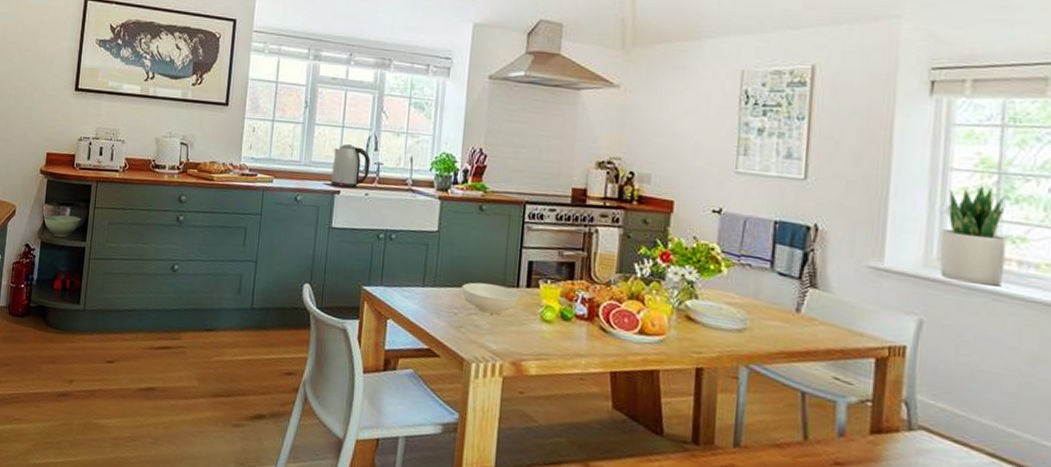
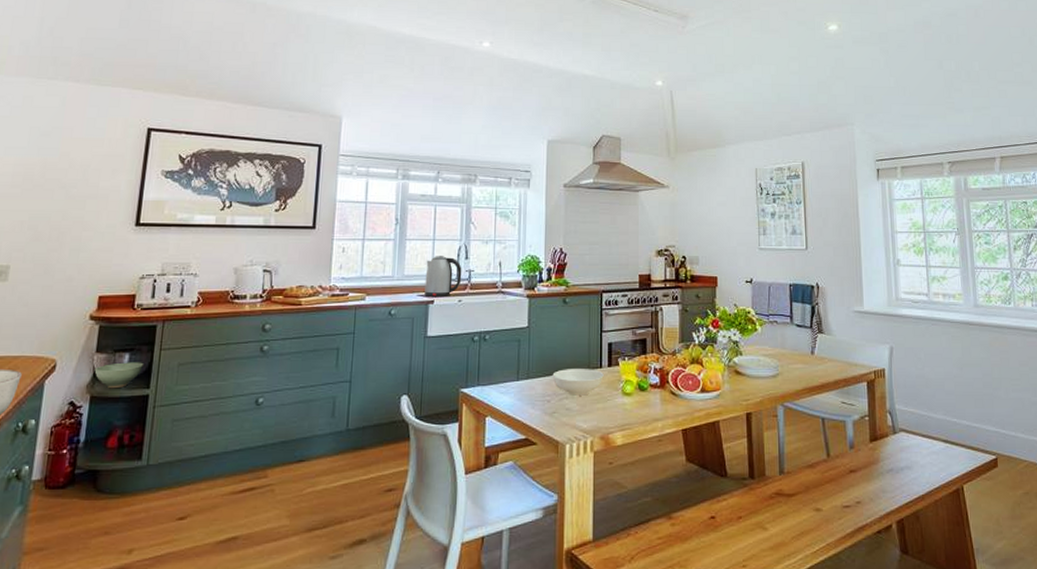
planter: present [939,186,1007,287] -> none [896,242,936,316]

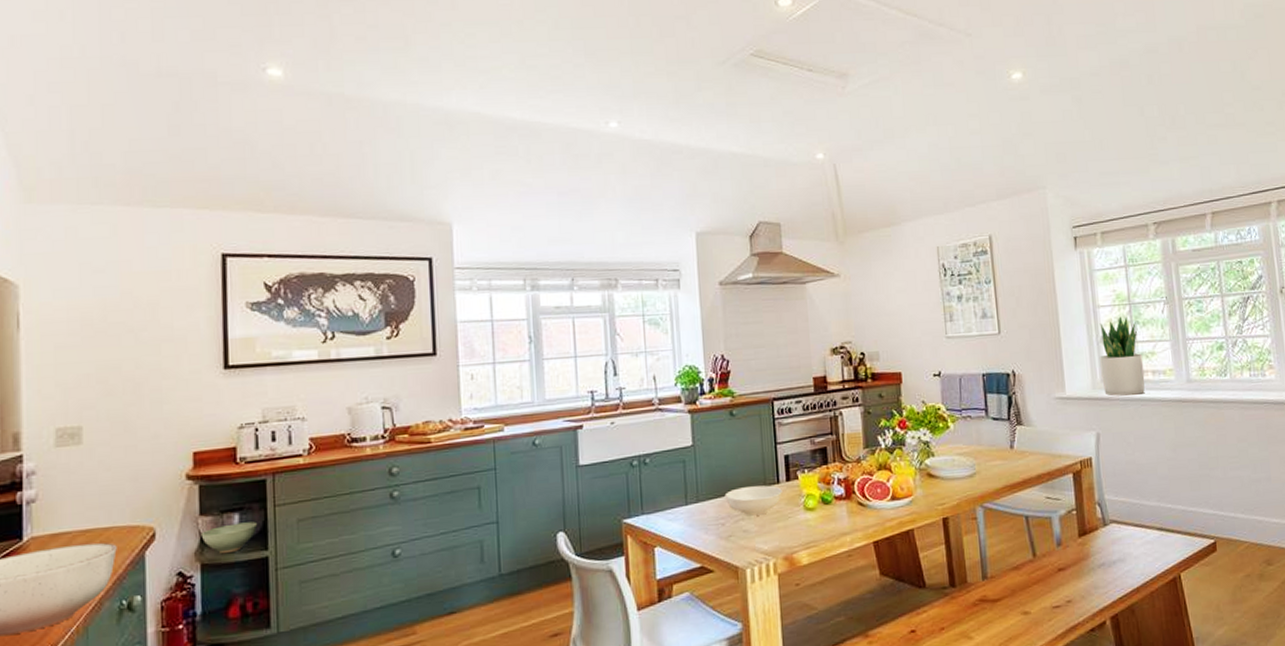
kettle: present [424,256,462,296] -> none [569,374,612,421]
planter: none [896,242,936,316] -> present [1099,316,1145,397]

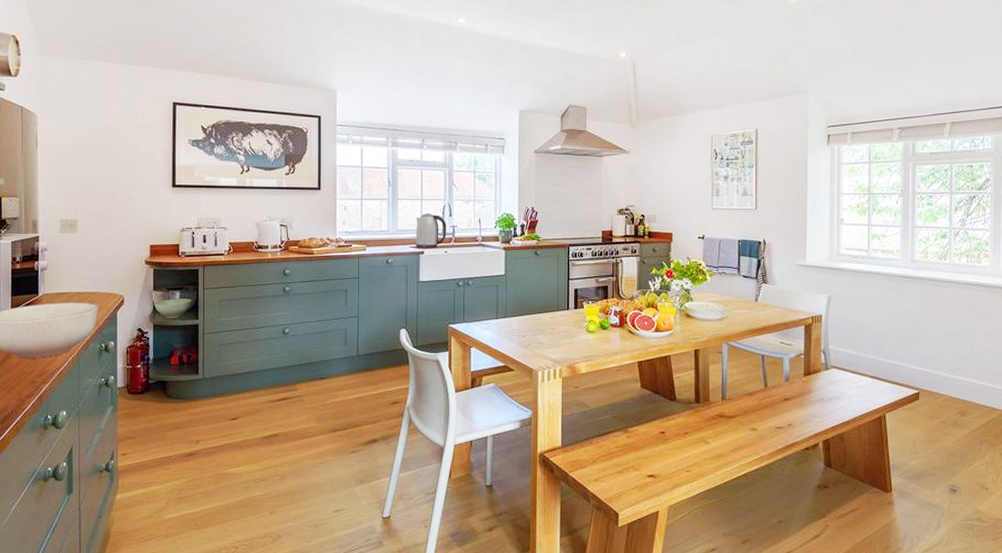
kettle: none [569,374,612,421] -> present [416,213,447,248]
bowl: present [724,485,783,516] -> none [526,310,571,332]
planter: present [1099,316,1145,397] -> none [838,203,875,269]

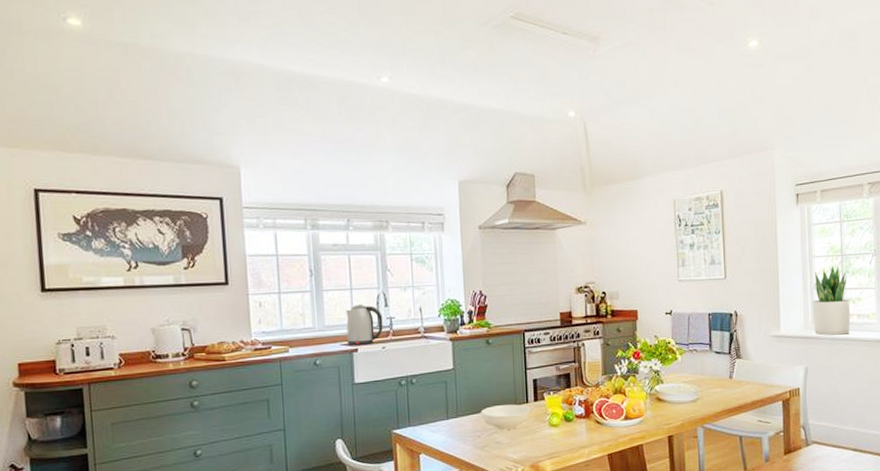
bowl: present [154,298,192,319] -> none [28,424,78,451]
bowl: none [526,310,571,332] -> present [480,404,531,430]
planter: none [838,203,875,269] -> present [812,266,851,336]

